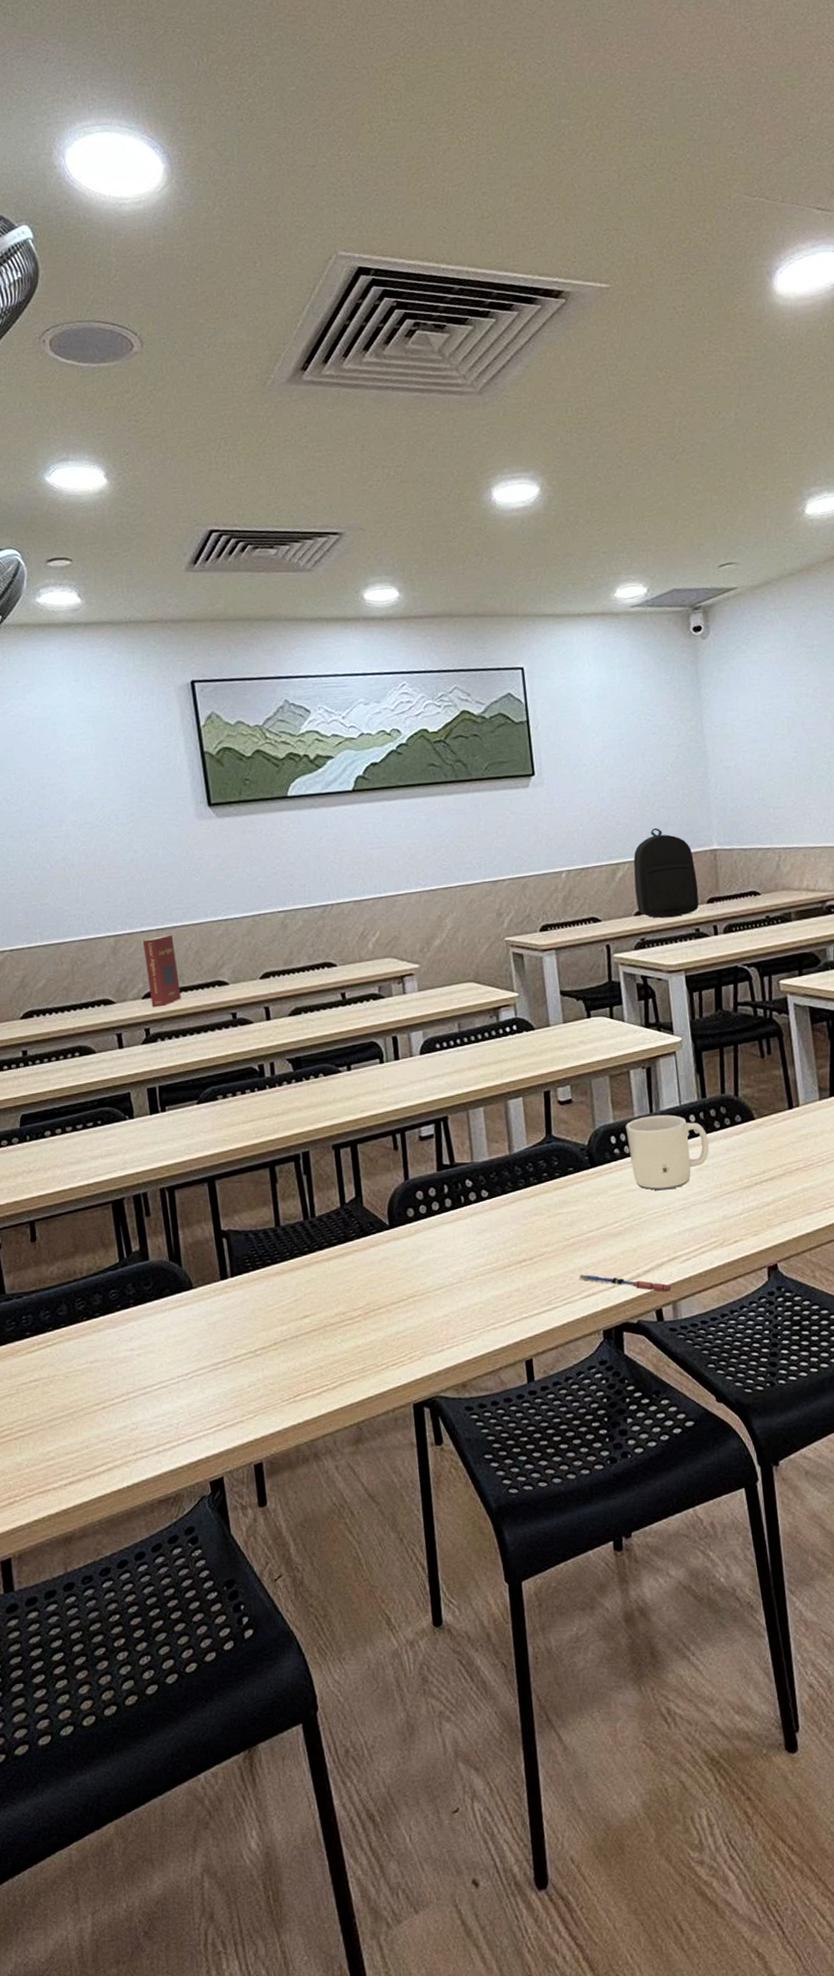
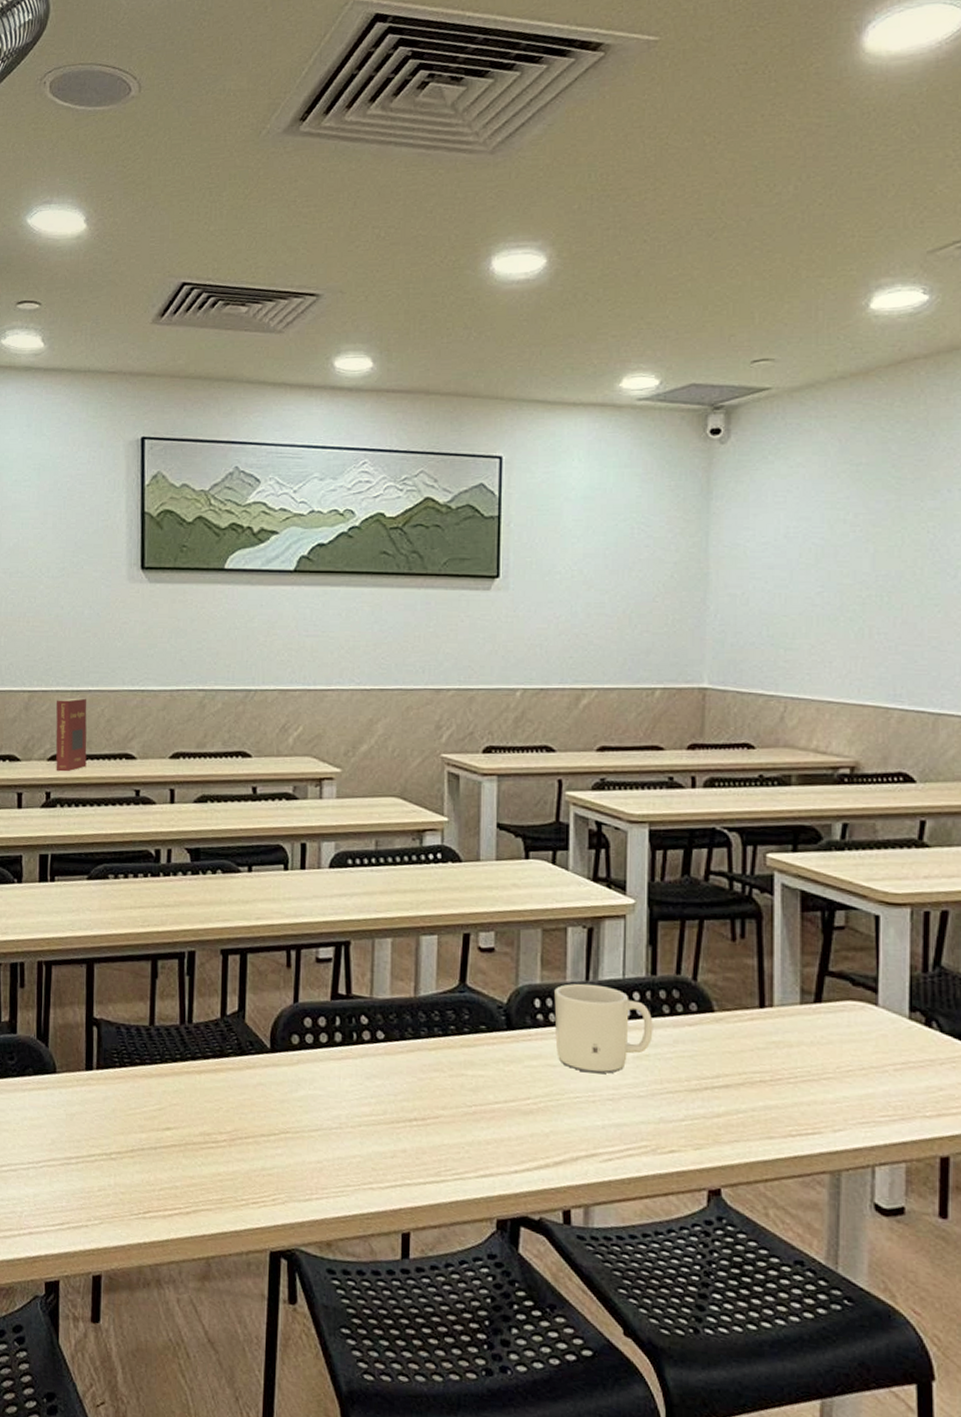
pen: present [579,1274,672,1293] -> none [476,1150,586,1193]
backpack: present [633,827,699,918] -> none [601,654,678,760]

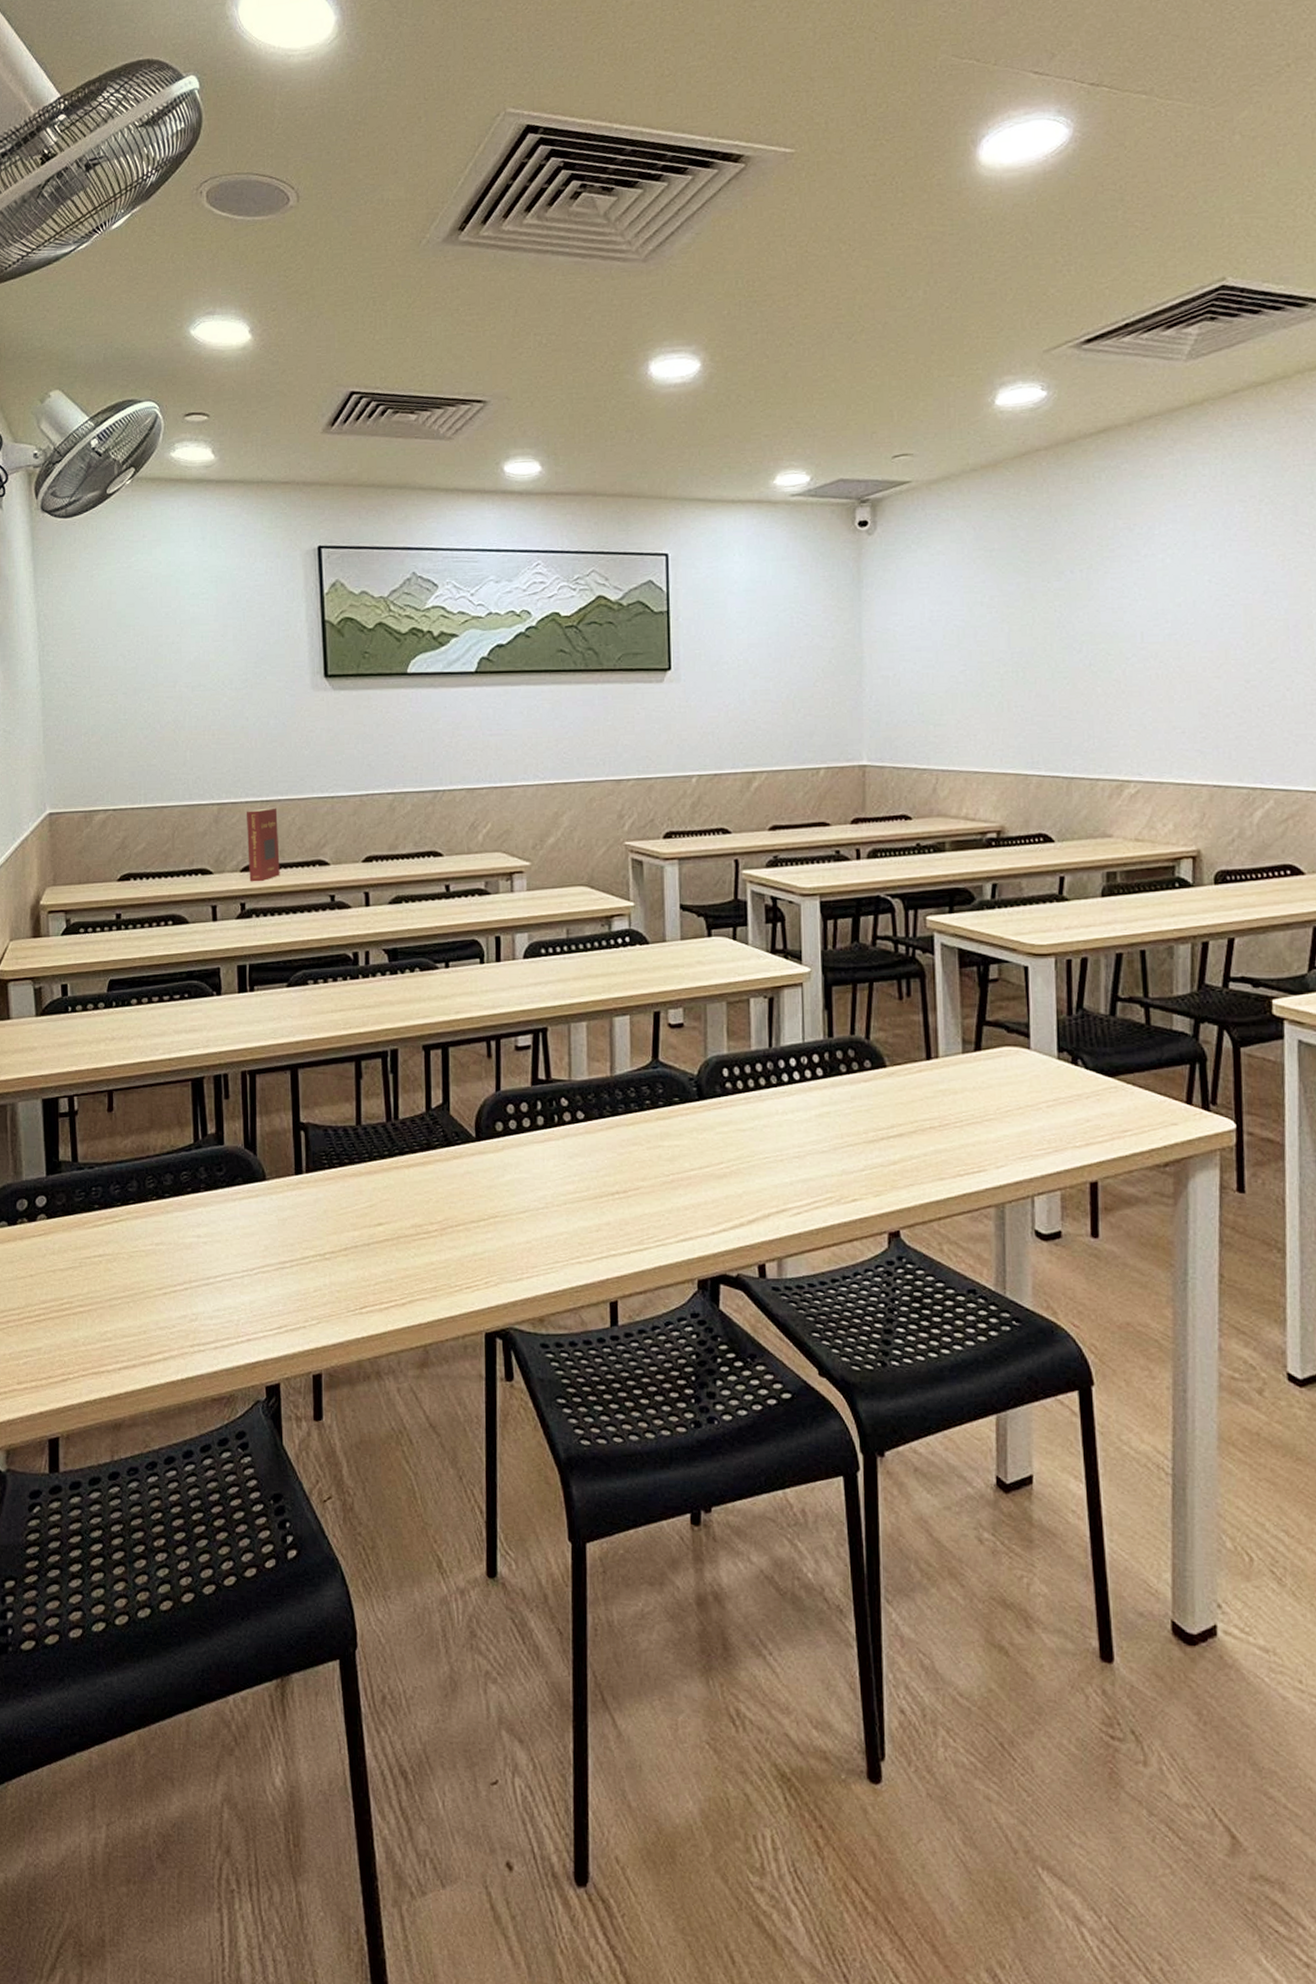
mug: present [554,983,653,1074] -> none [741,1050,833,1134]

